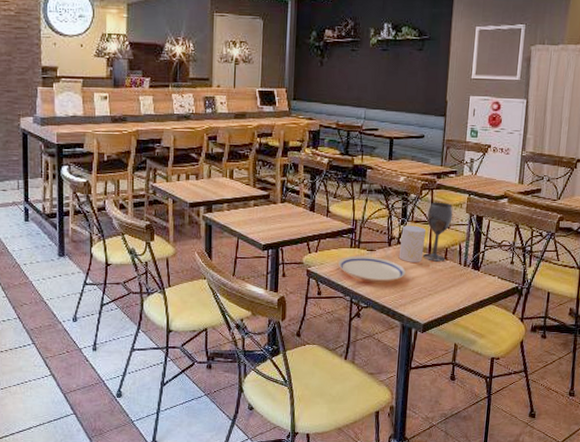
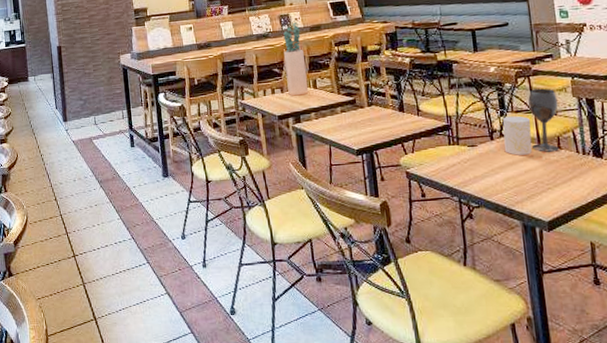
vase: none [203,103,226,185] -> present [283,19,309,96]
plate: present [338,255,406,283] -> none [438,152,516,181]

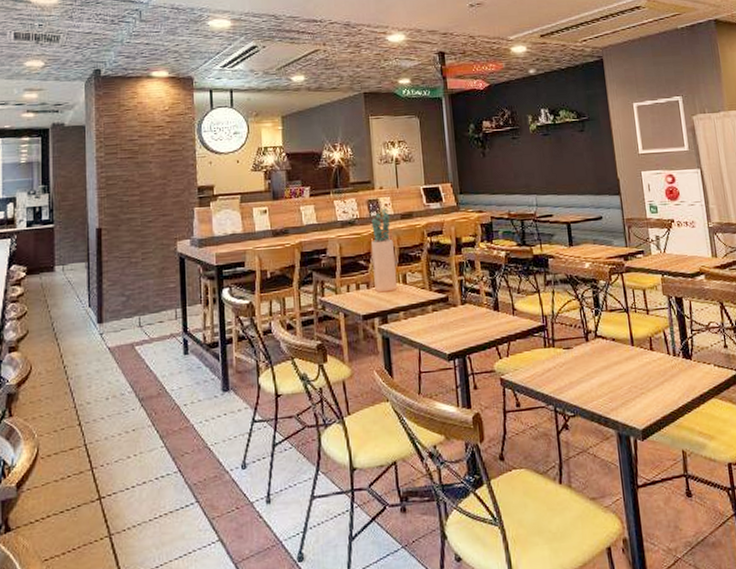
cup: present [502,115,532,155] -> none [597,315,626,358]
wine glass: present [528,88,559,152] -> none [621,286,652,354]

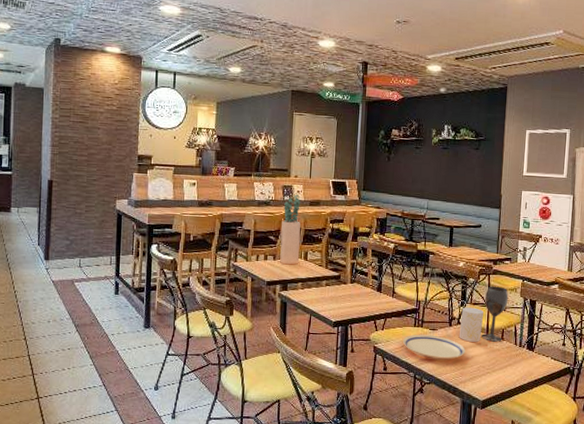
plate: none [534,355,611,387] -> present [403,334,465,361]
cup: none [597,315,626,358] -> present [459,307,484,342]
wine glass: none [621,286,652,354] -> present [480,286,509,342]

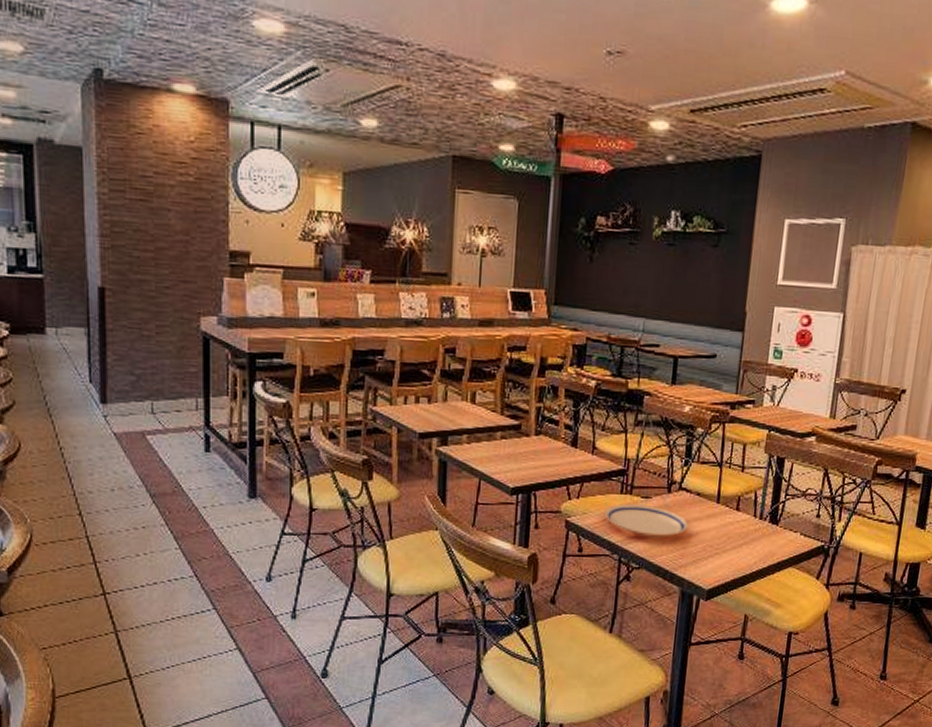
vase: present [280,192,301,265] -> none [437,306,467,411]
cup: present [459,307,484,342] -> none [680,467,715,514]
wine glass: present [480,286,509,342] -> none [709,438,749,513]

